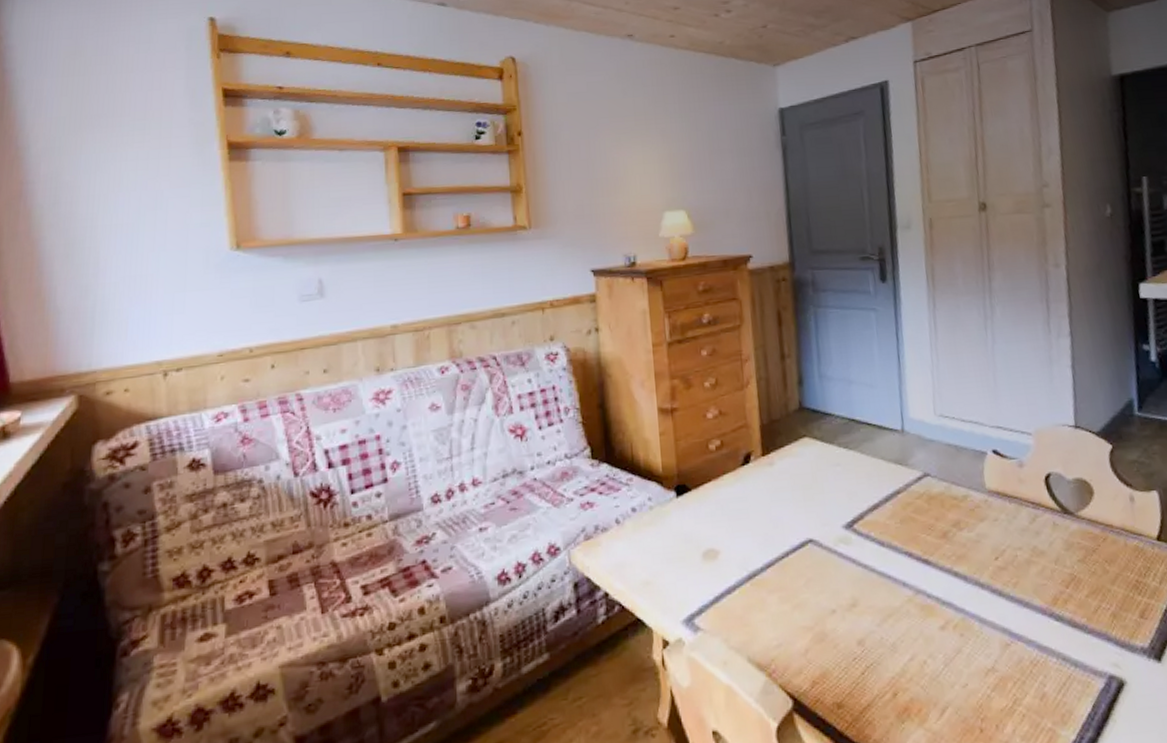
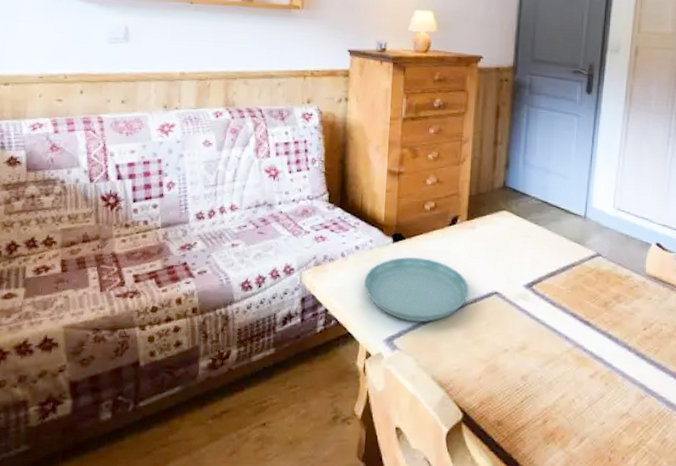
saucer: none [648,510,778,593] -> present [364,257,469,322]

